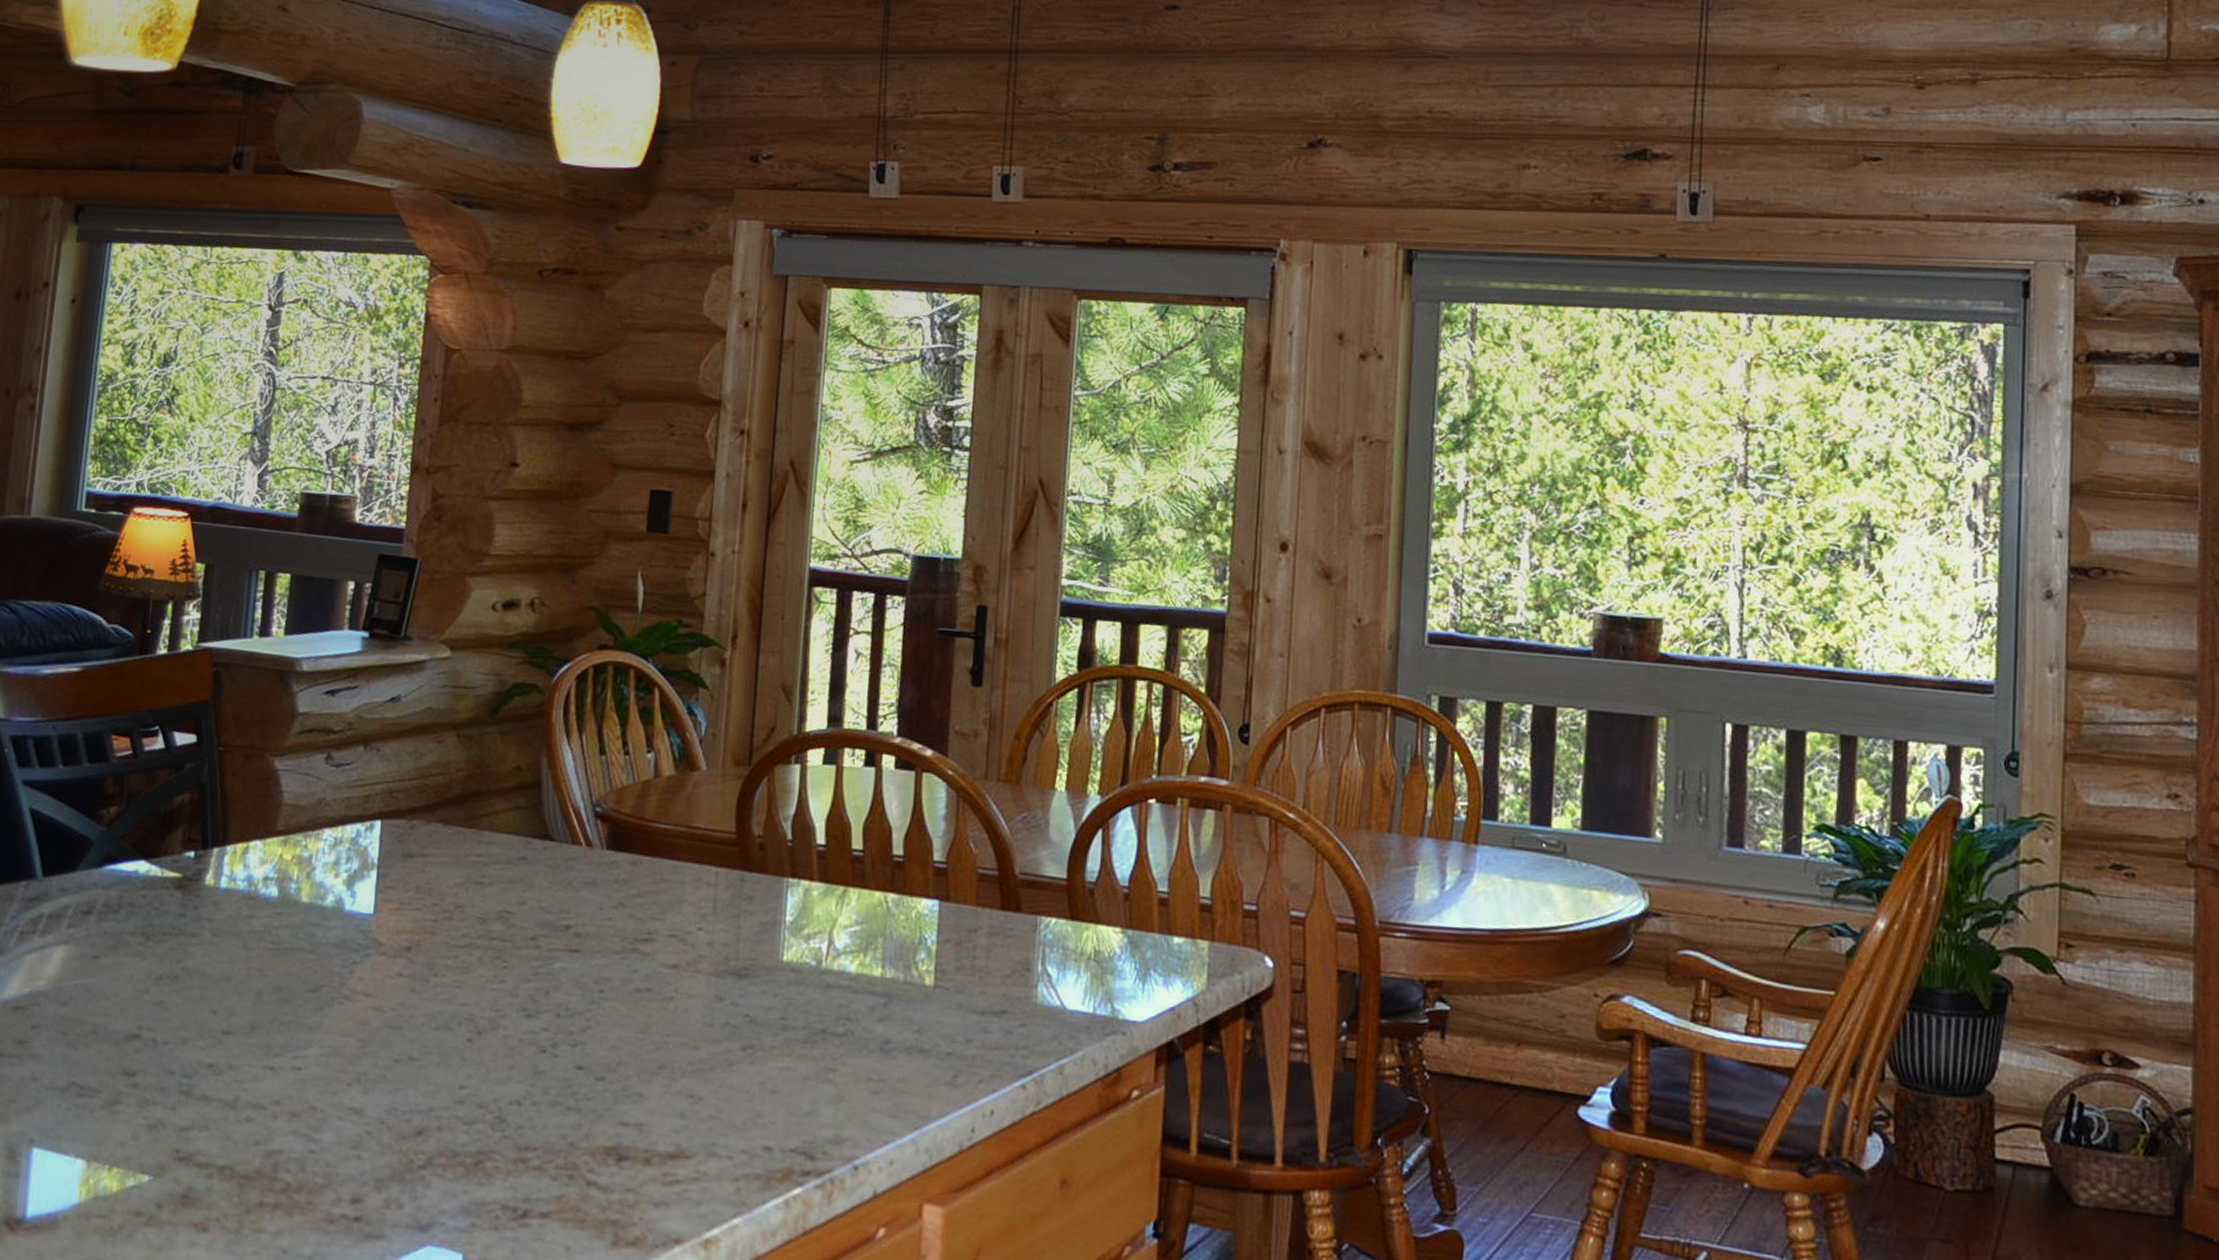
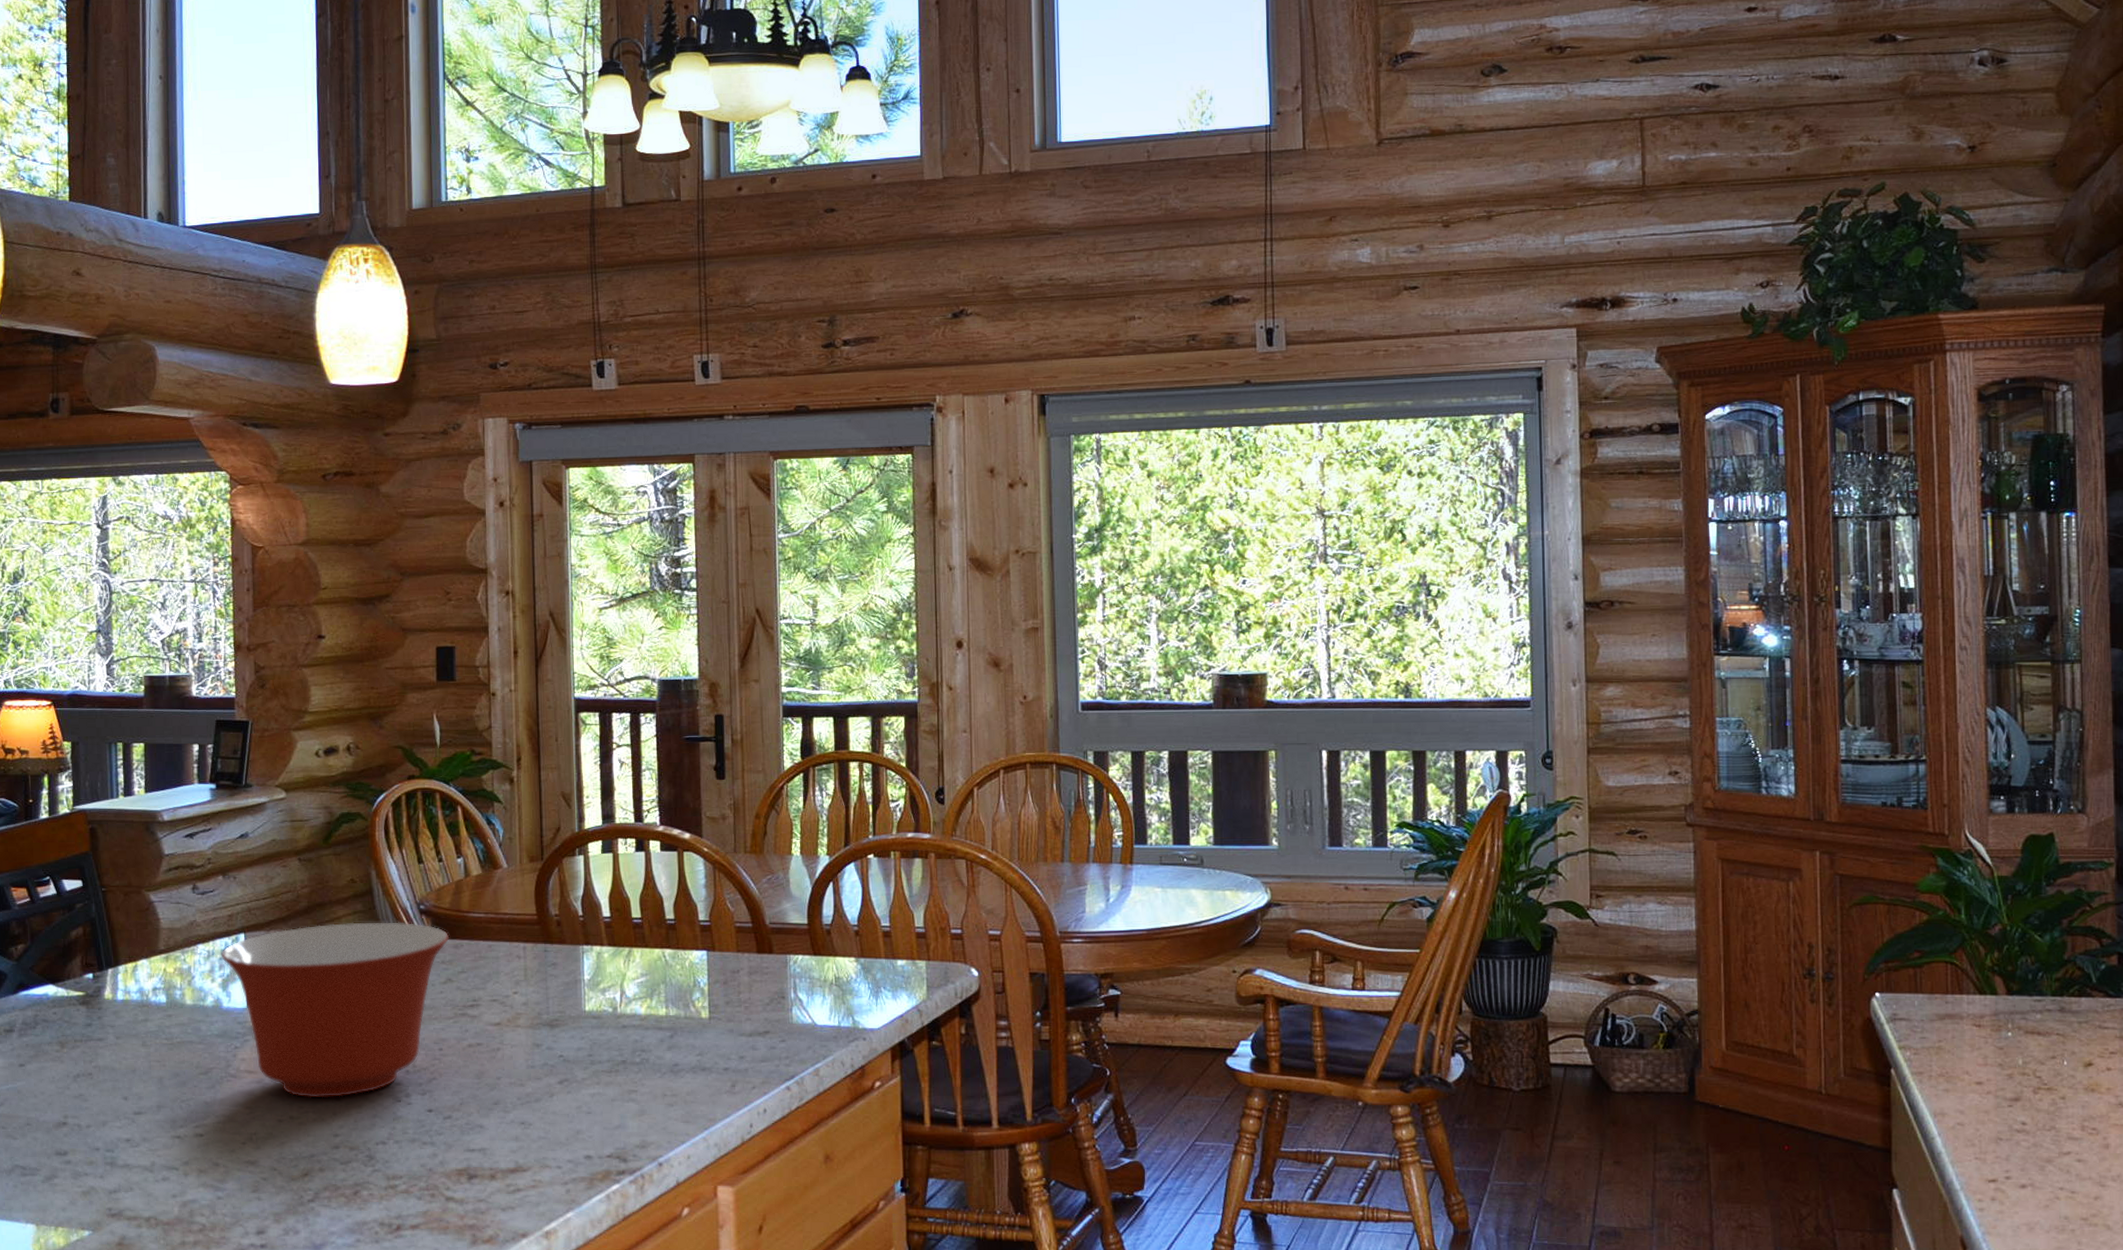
mixing bowl: none [349,819,628,1039] -> present [220,922,450,1098]

